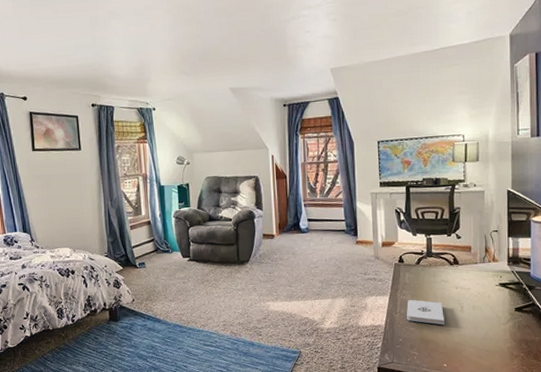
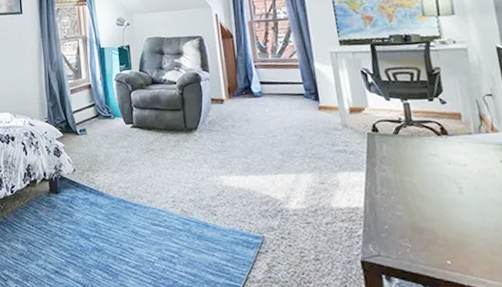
notepad: present [406,299,445,325] -> none [388,176,441,210]

